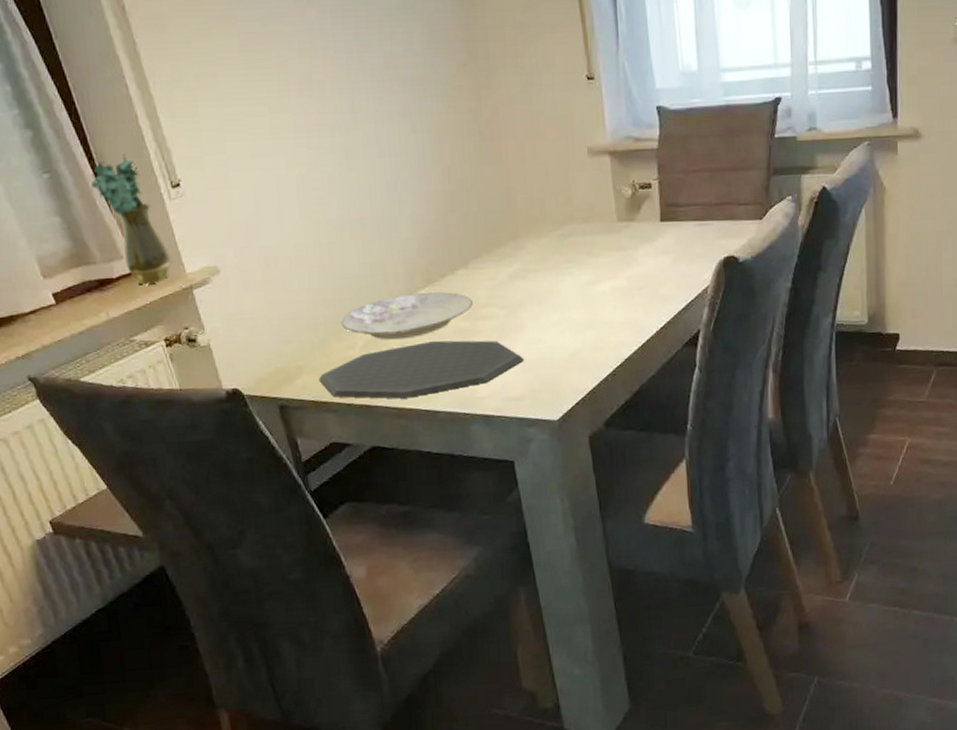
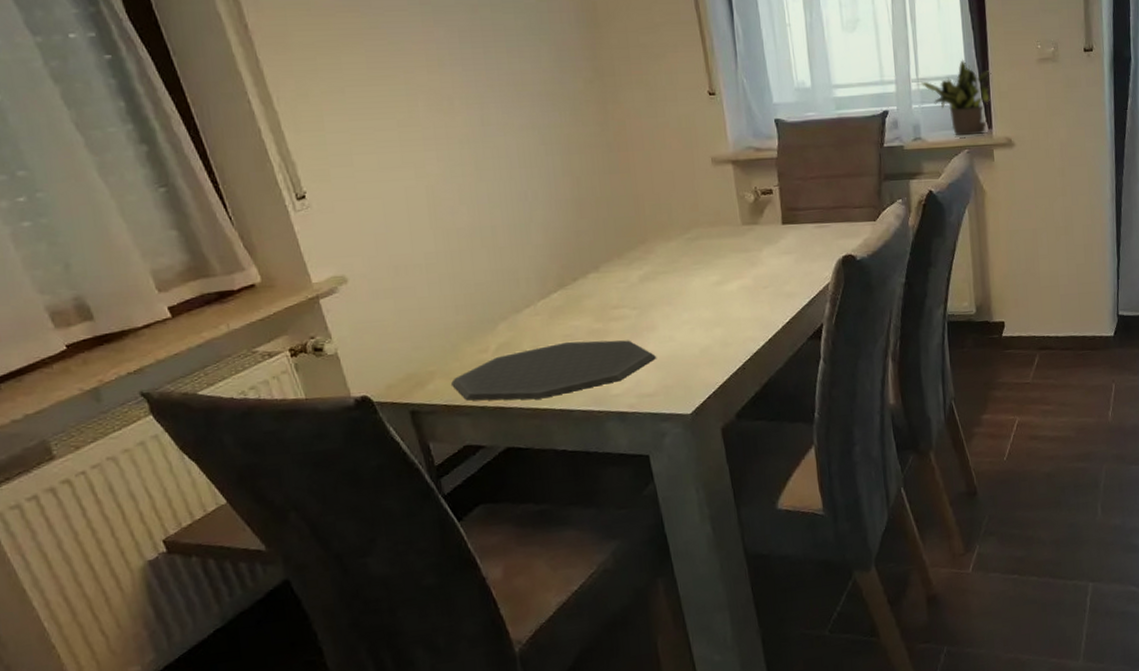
vase: present [91,156,170,285] -> none [211,170,295,296]
plate: present [341,292,474,340] -> none [473,295,606,343]
potted plant: none [817,39,900,126] -> present [919,59,991,136]

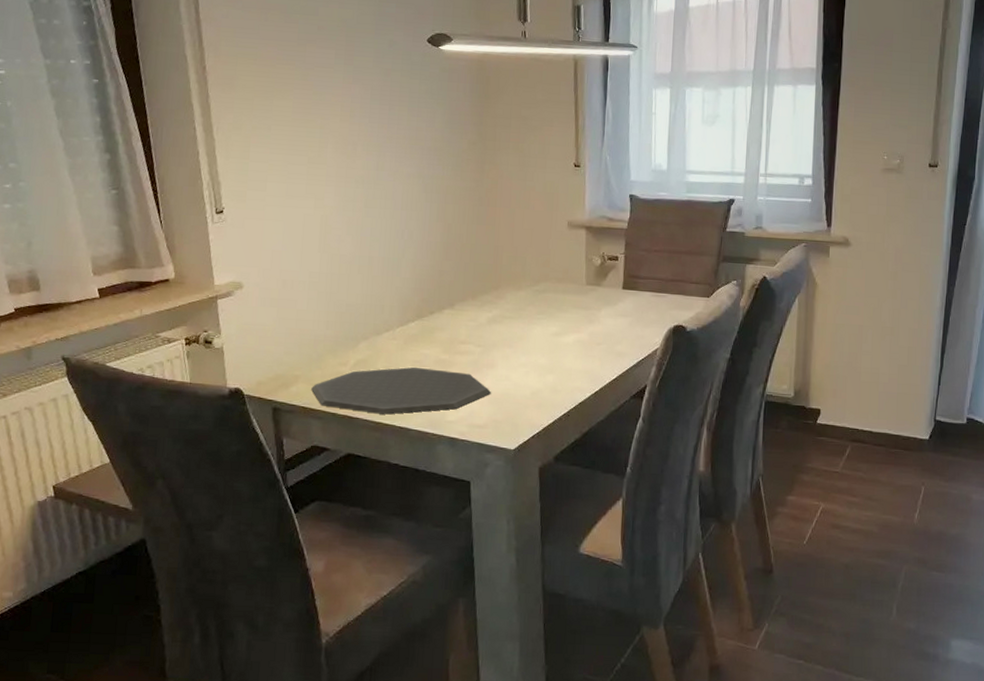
potted plant: present [919,59,991,136] -> none [767,161,836,231]

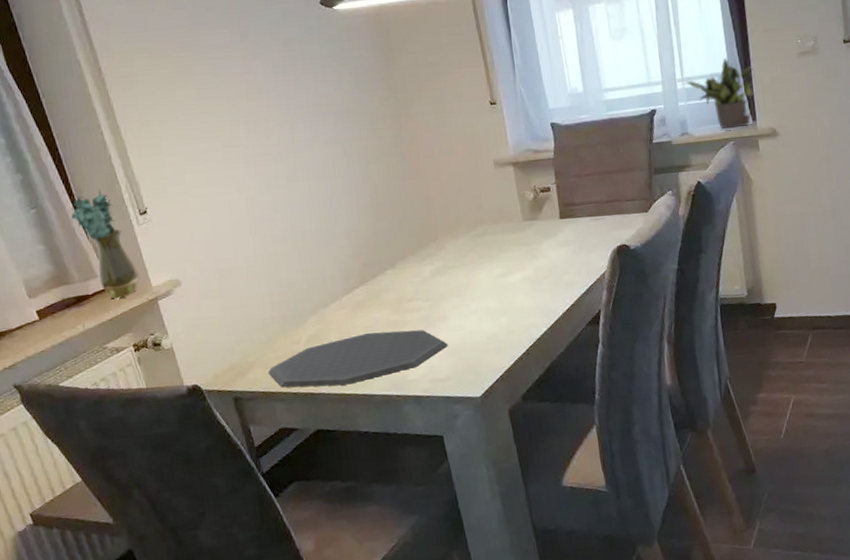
vase: none [149,182,203,291] -> present [71,191,138,299]
potted plant: none [767,161,836,231] -> present [684,57,754,130]

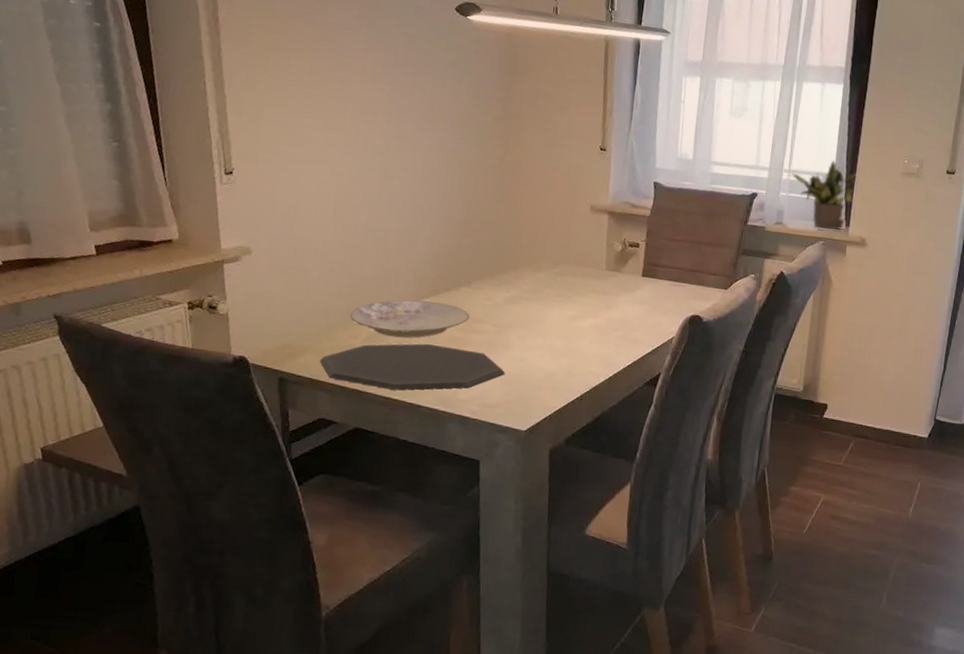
vase: present [71,191,138,299] -> none [153,137,209,253]
plate: none [286,290,402,335] -> present [349,300,470,338]

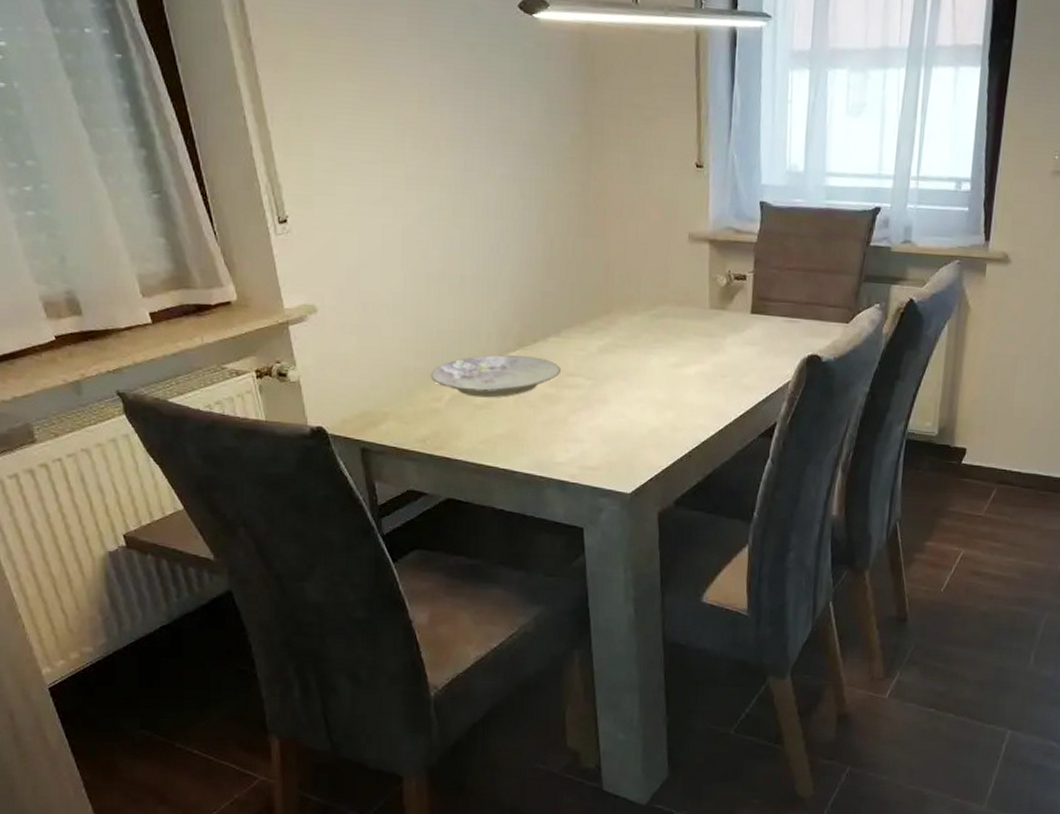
placemat: present [320,343,506,390] -> none [403,402,605,456]
potted plant: present [790,160,858,230] -> none [919,161,999,246]

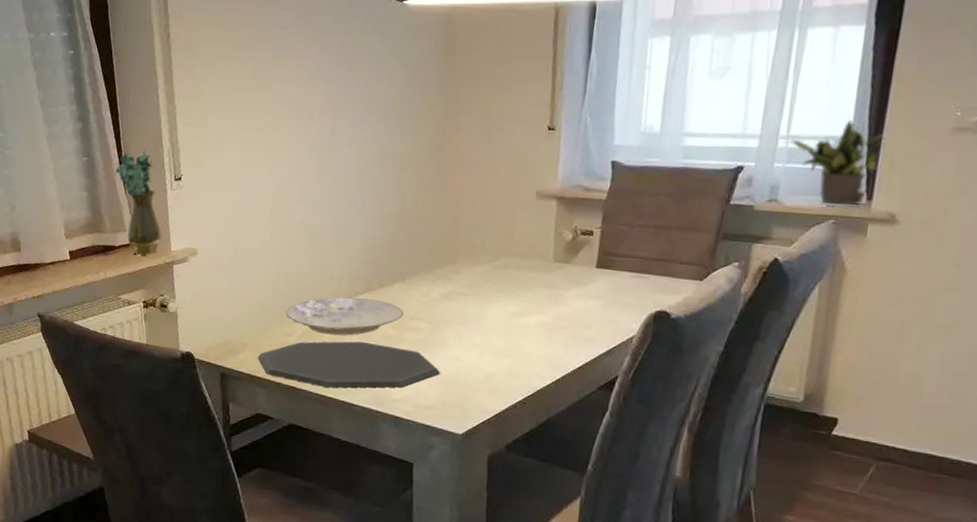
vase: none [199,184,269,316] -> present [115,149,161,256]
placemat: none [403,402,605,456] -> present [258,341,441,388]
potted plant: none [919,161,999,246] -> present [788,119,885,206]

